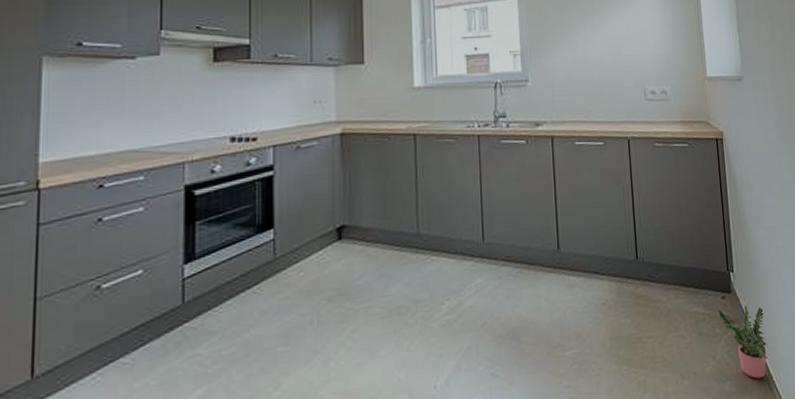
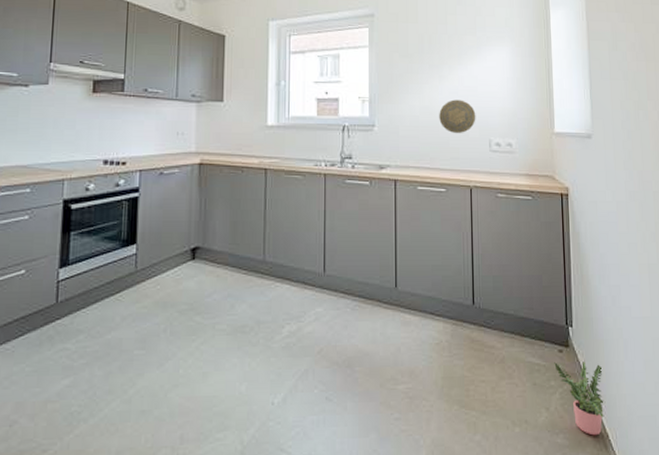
decorative plate: none [593,48,630,85] -> present [439,99,476,134]

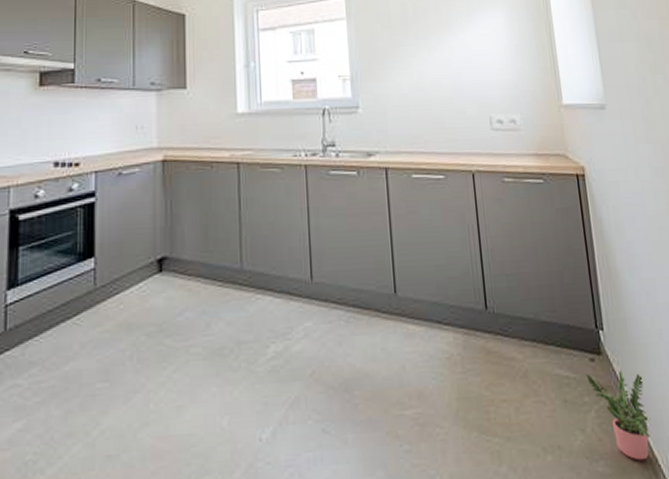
decorative plate: present [439,99,476,134] -> none [430,73,473,112]

